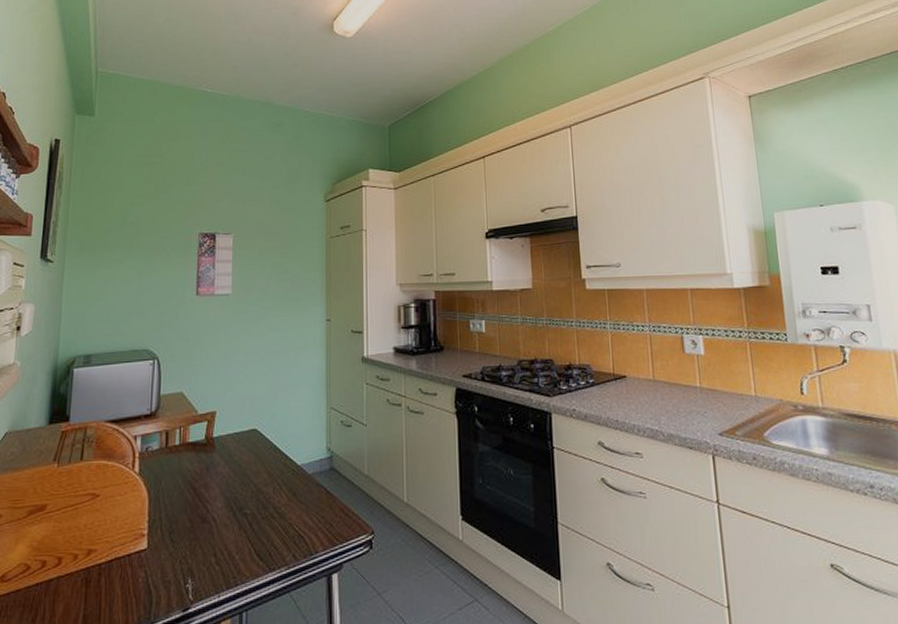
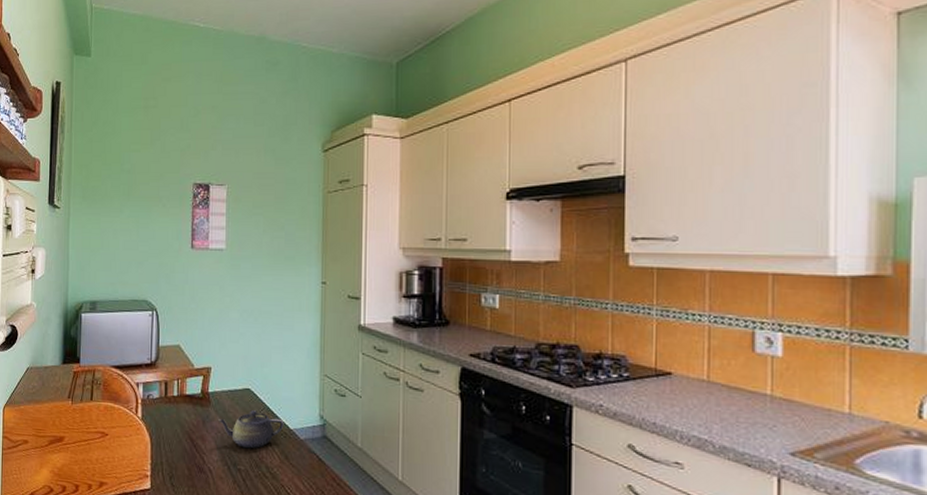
teapot: none [222,451,292,491] -> present [217,410,284,449]

